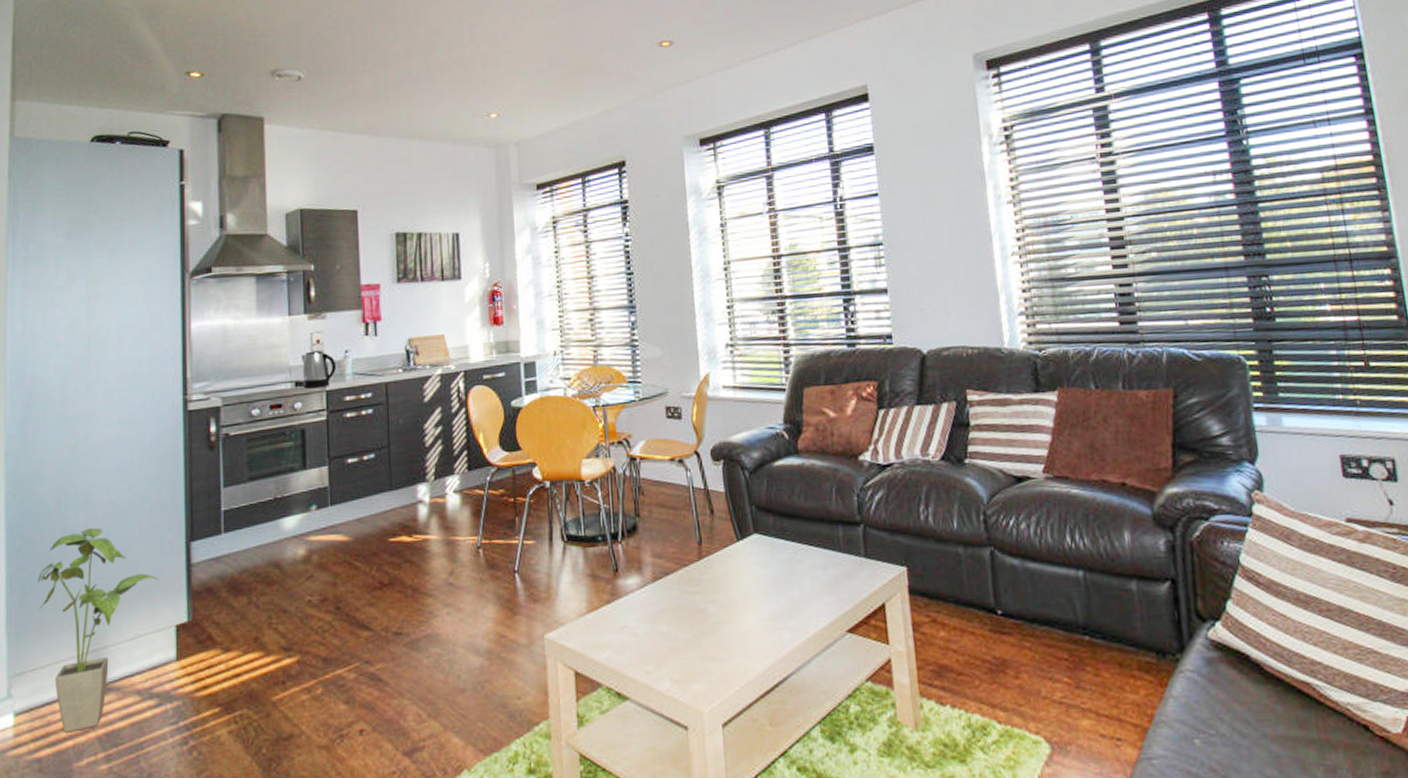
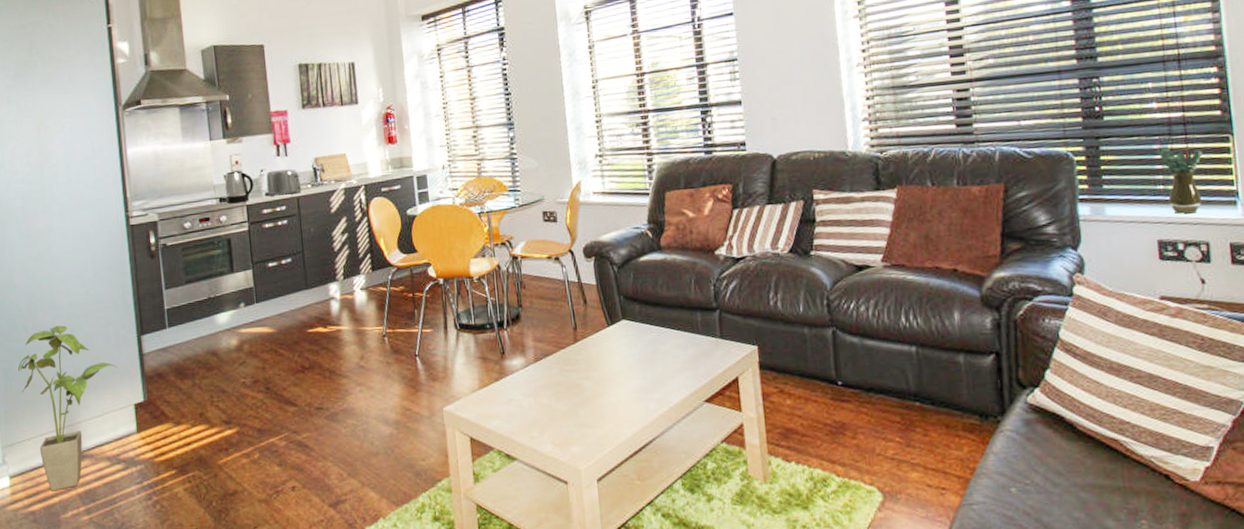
toaster: none [348,350,392,382] -> present [265,169,302,197]
vase: none [1332,351,1385,428] -> present [1156,145,1204,215]

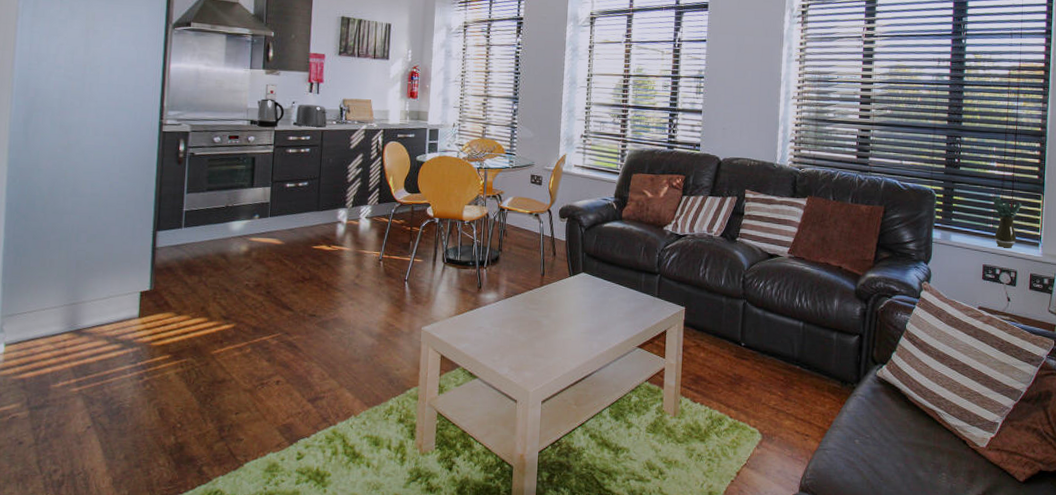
house plant: present [18,325,118,491] -> none [30,212,130,362]

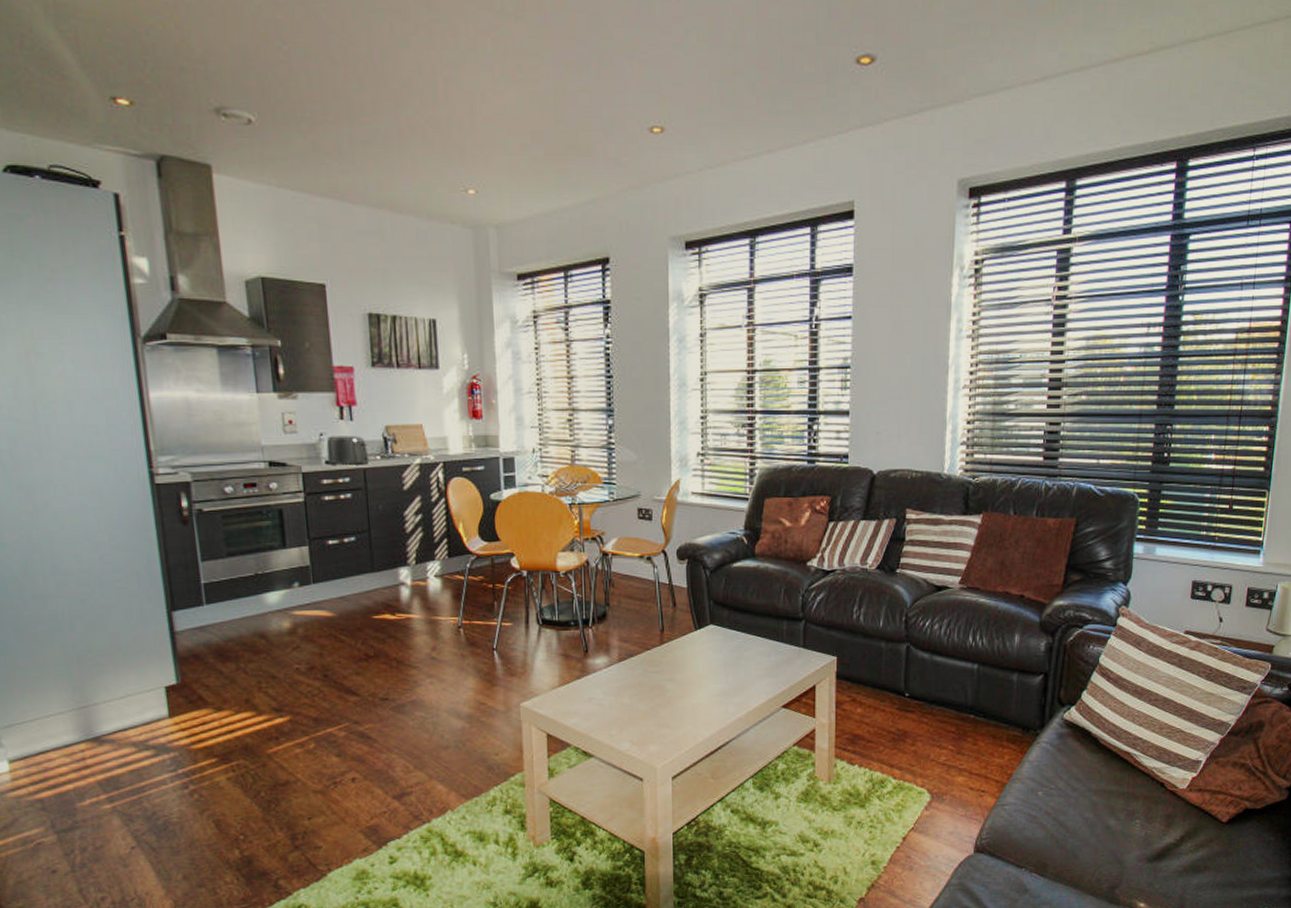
kettle: present [256,98,285,128] -> none [274,432,312,470]
vase: present [992,194,1022,248] -> none [1206,494,1244,559]

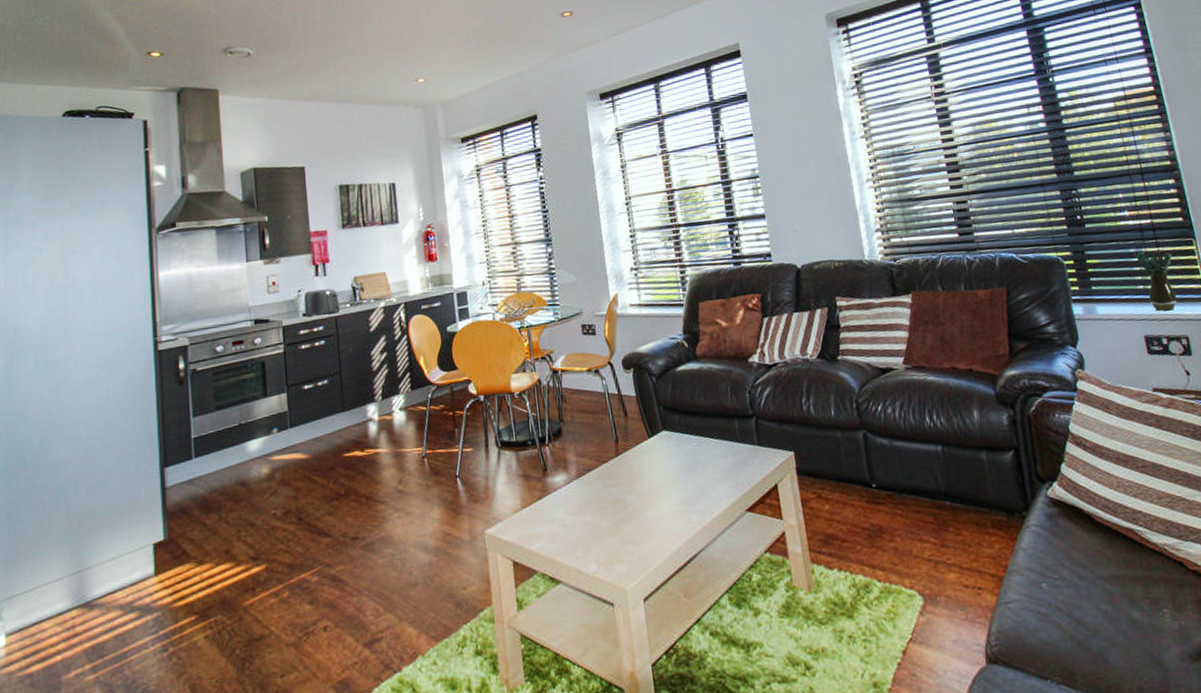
vase: none [1206,494,1244,559] -> present [1132,249,1178,312]

